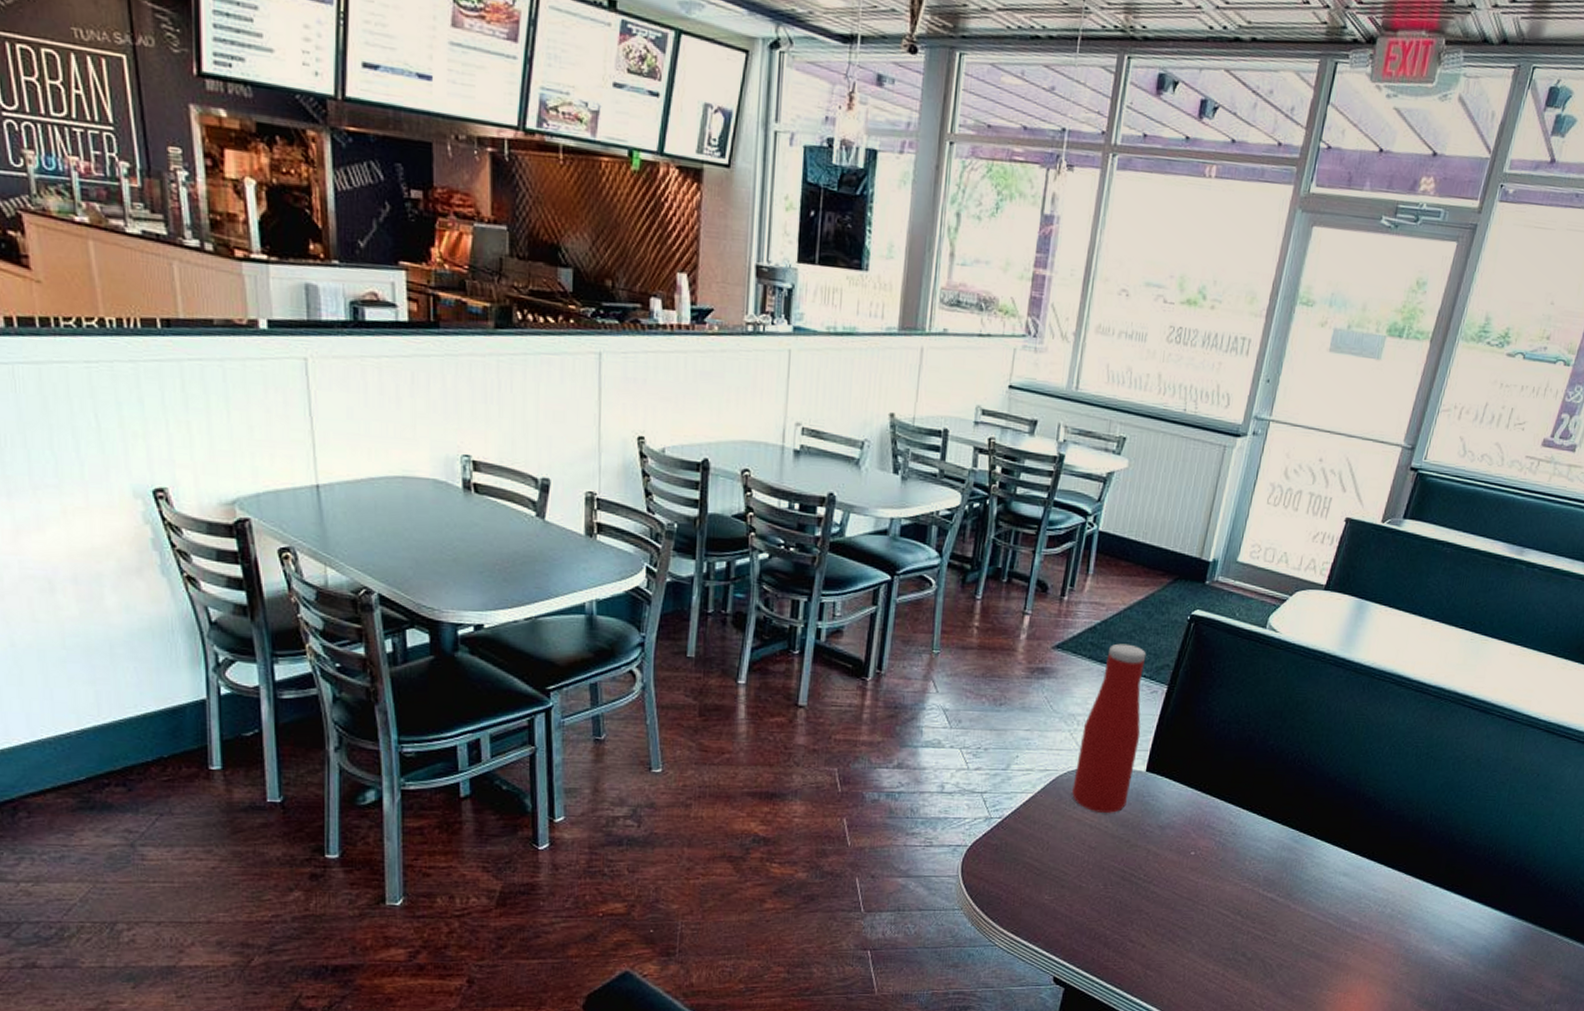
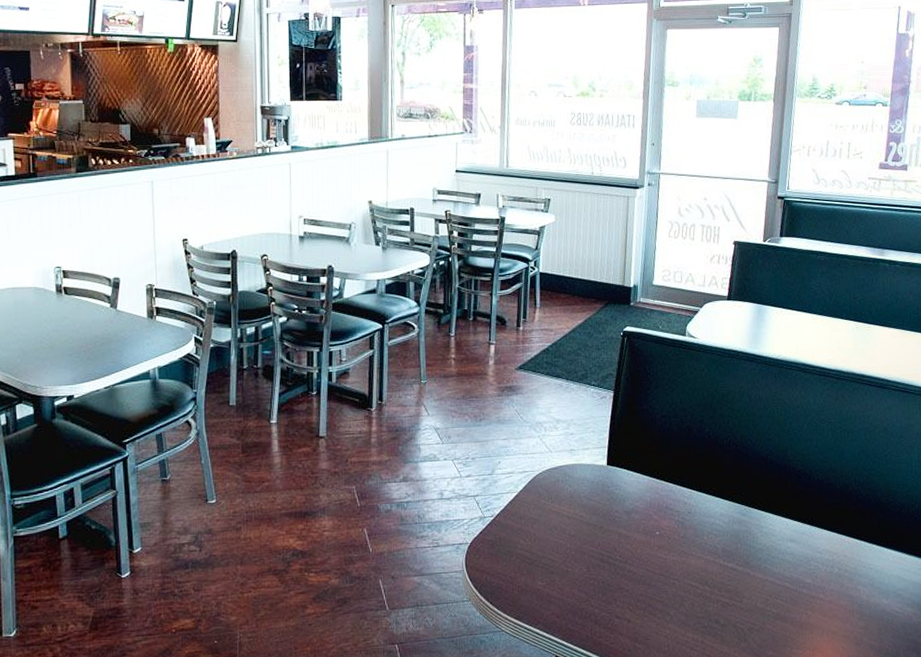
bottle: present [1072,643,1147,813] -> none [548,360,598,504]

